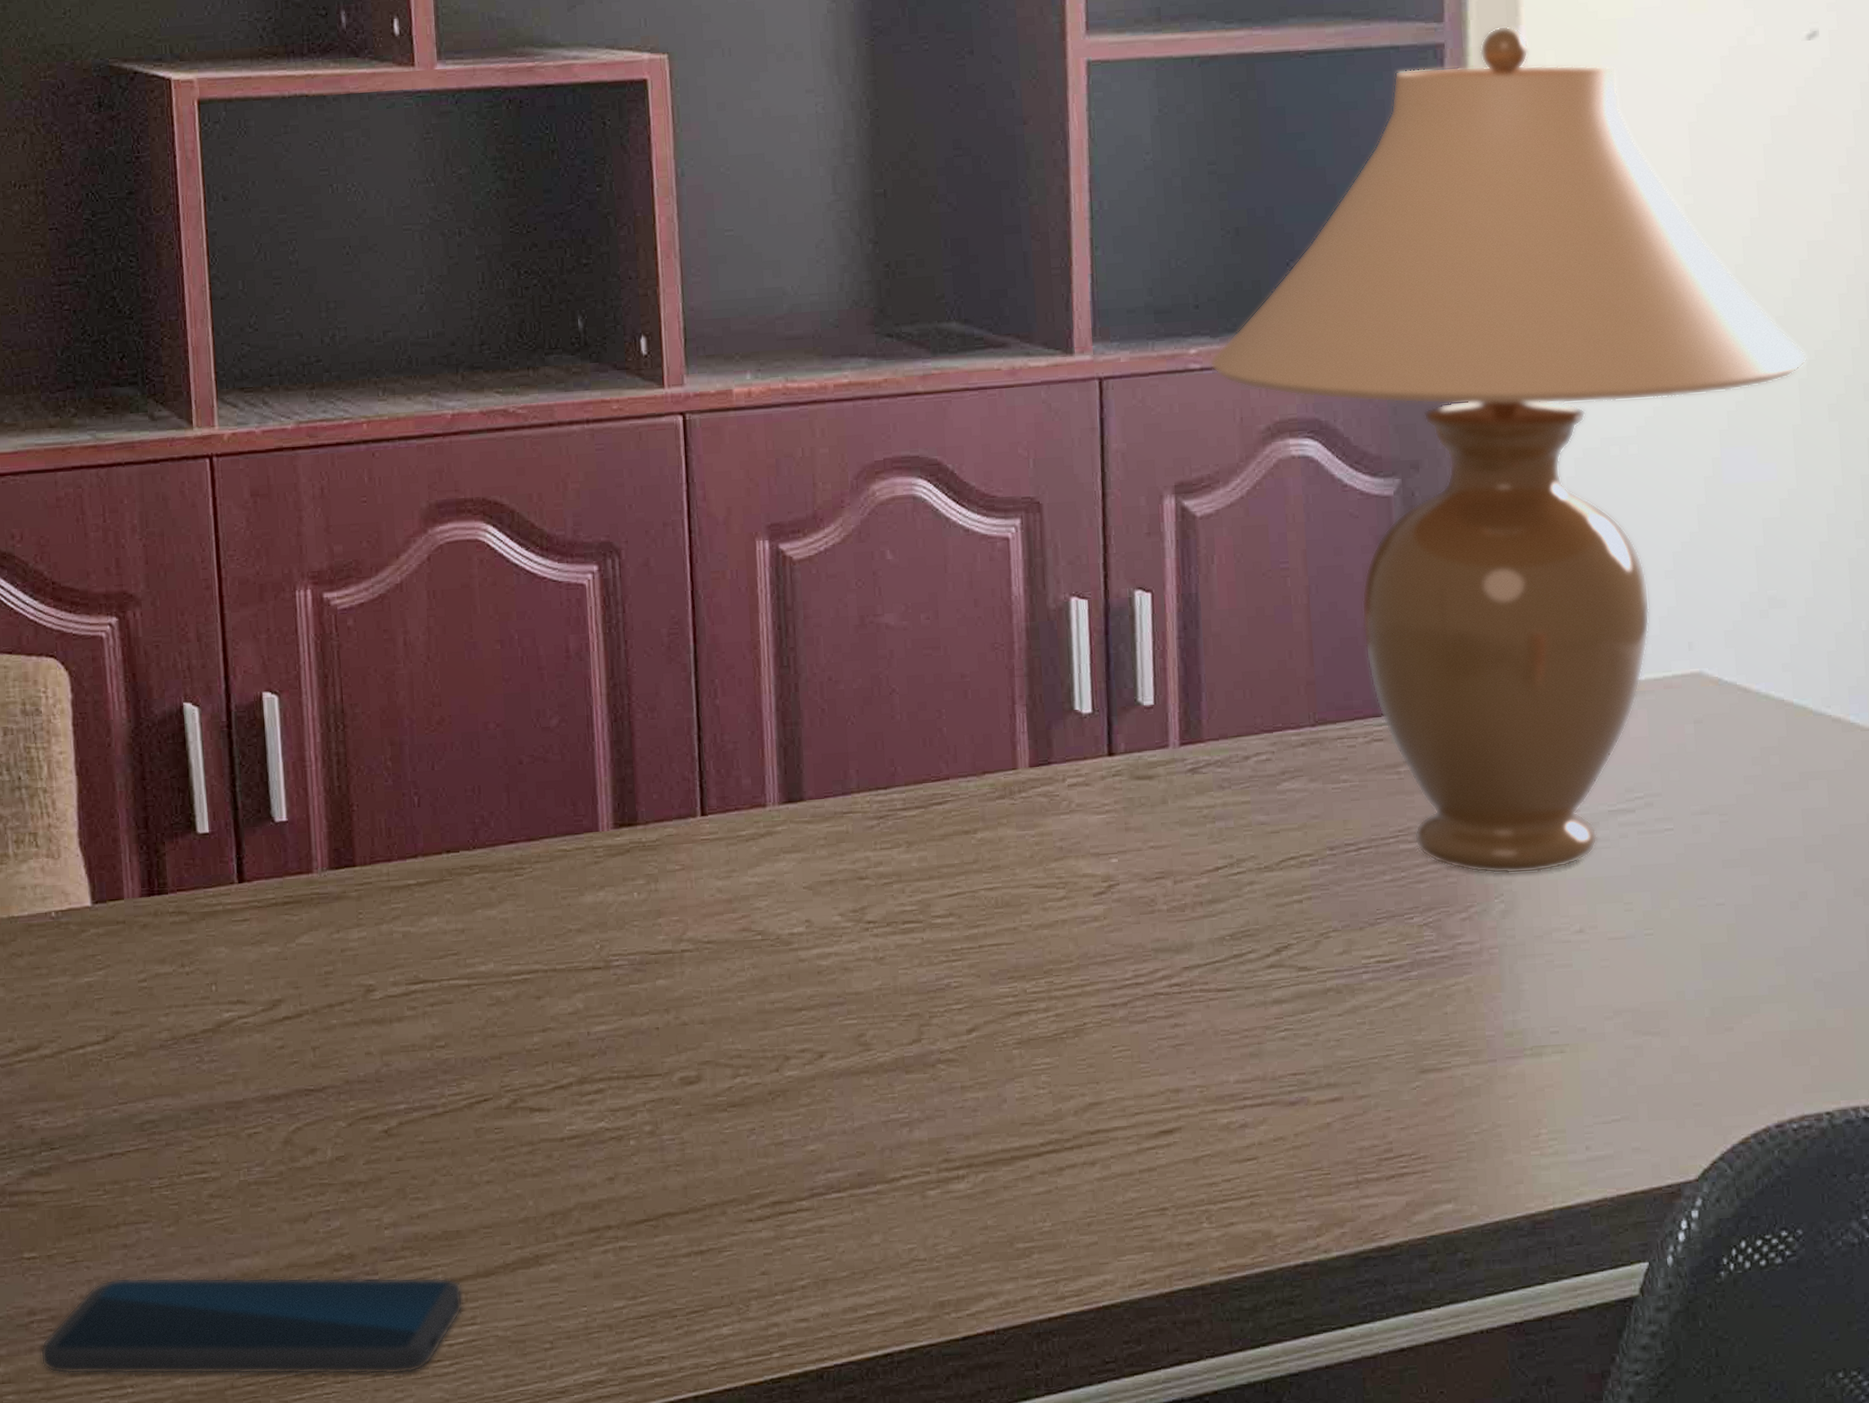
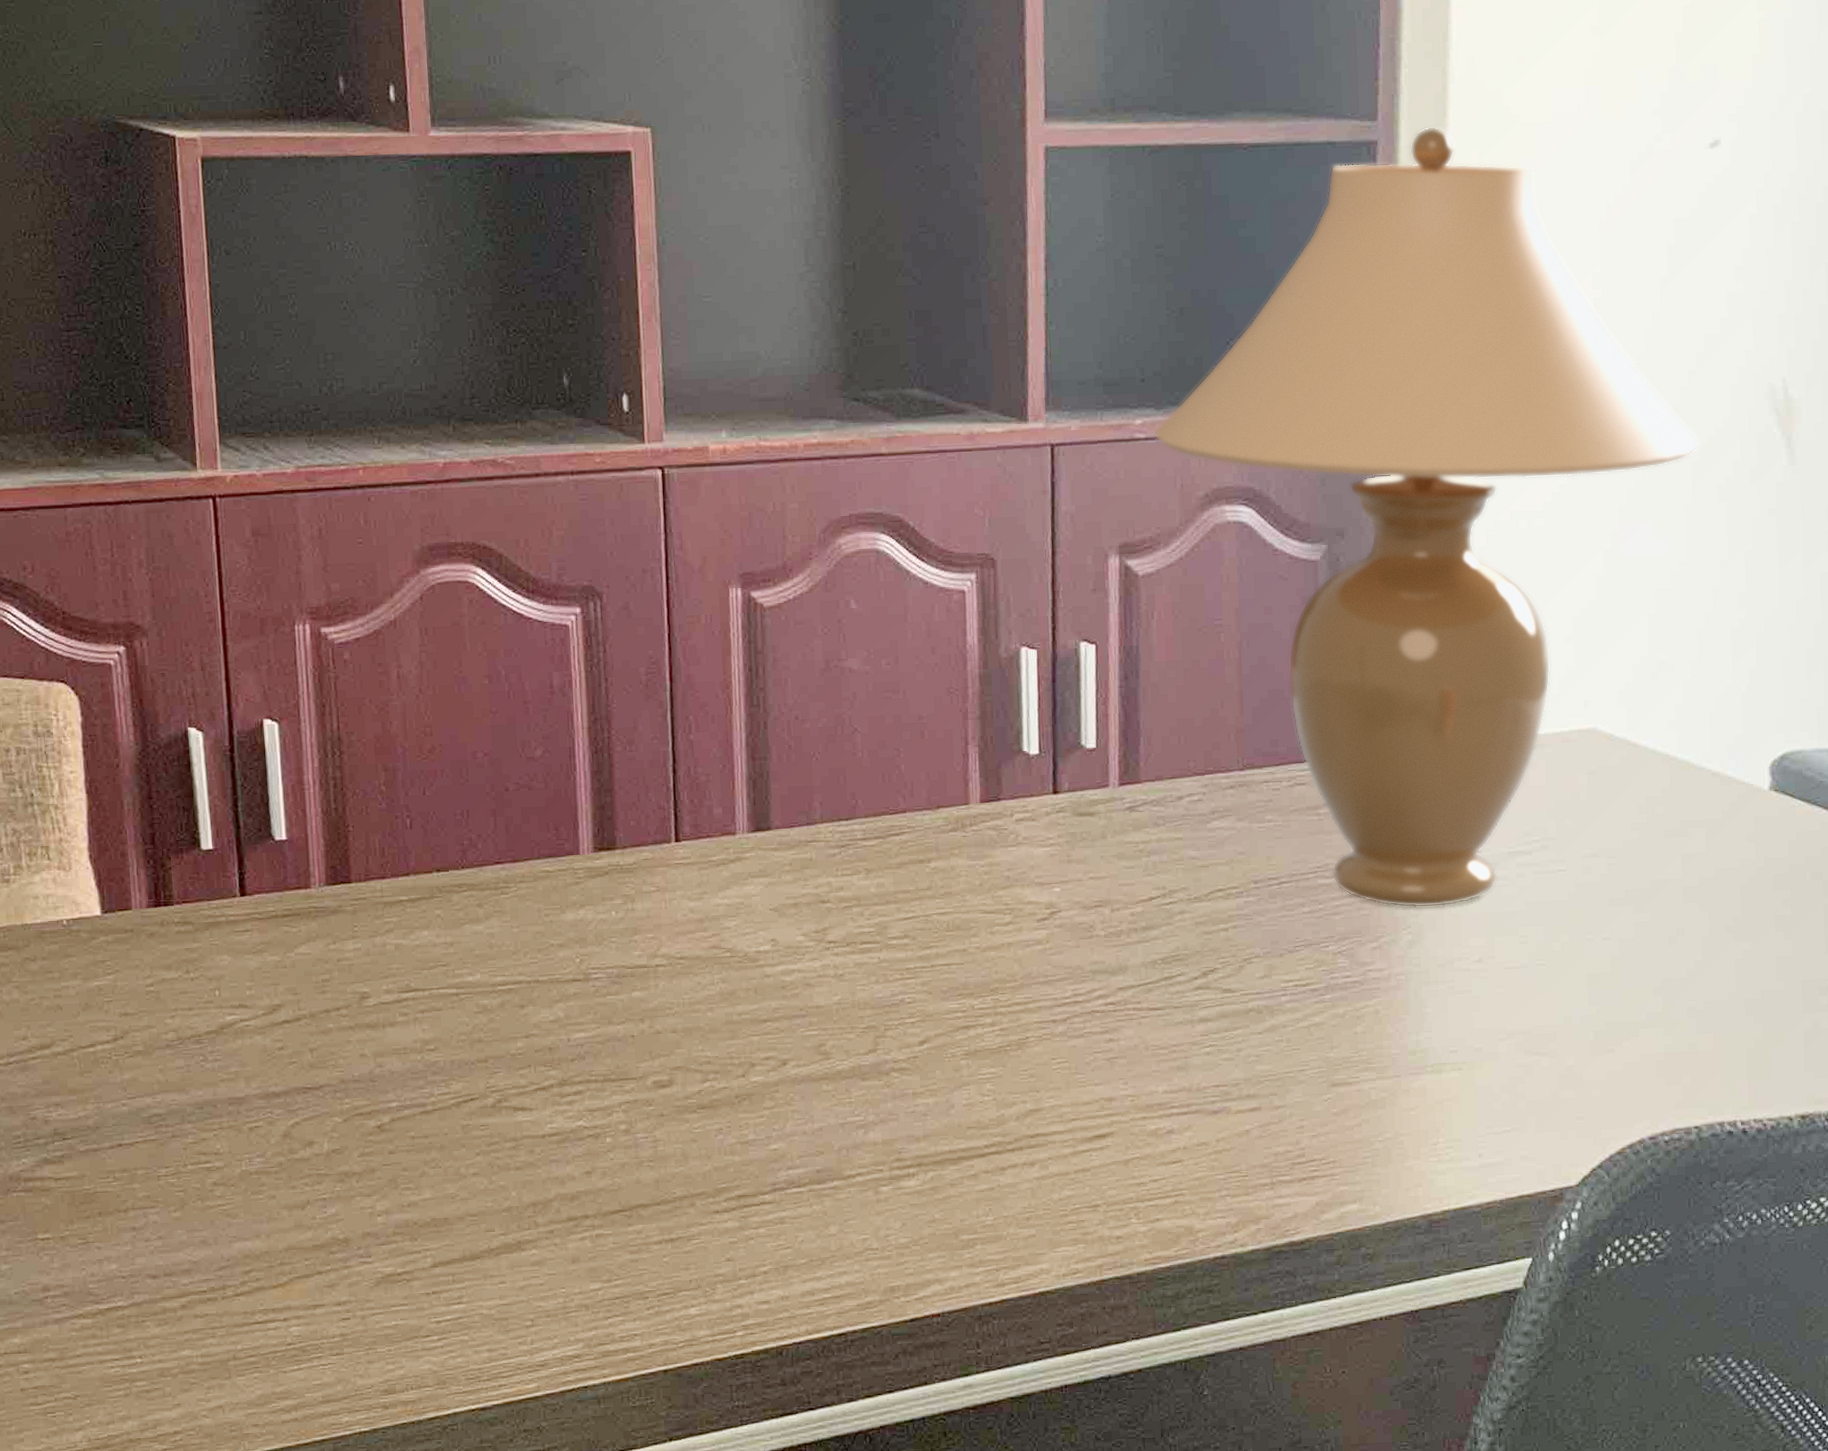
smartphone: present [40,1277,463,1375] -> none [54,1257,451,1348]

